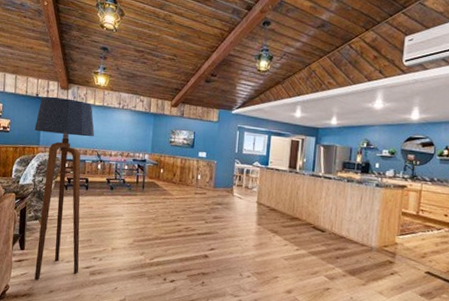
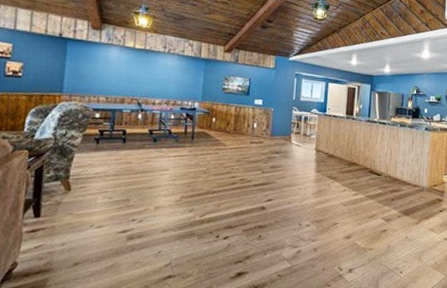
floor lamp: present [34,96,95,281] -> none [53,36,135,253]

